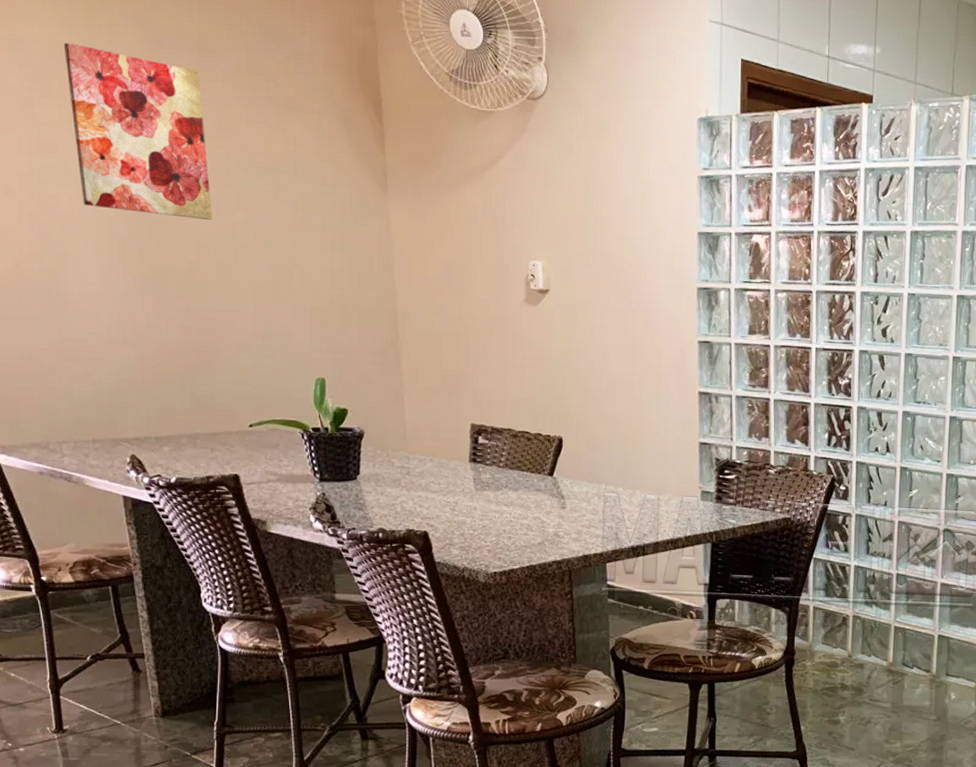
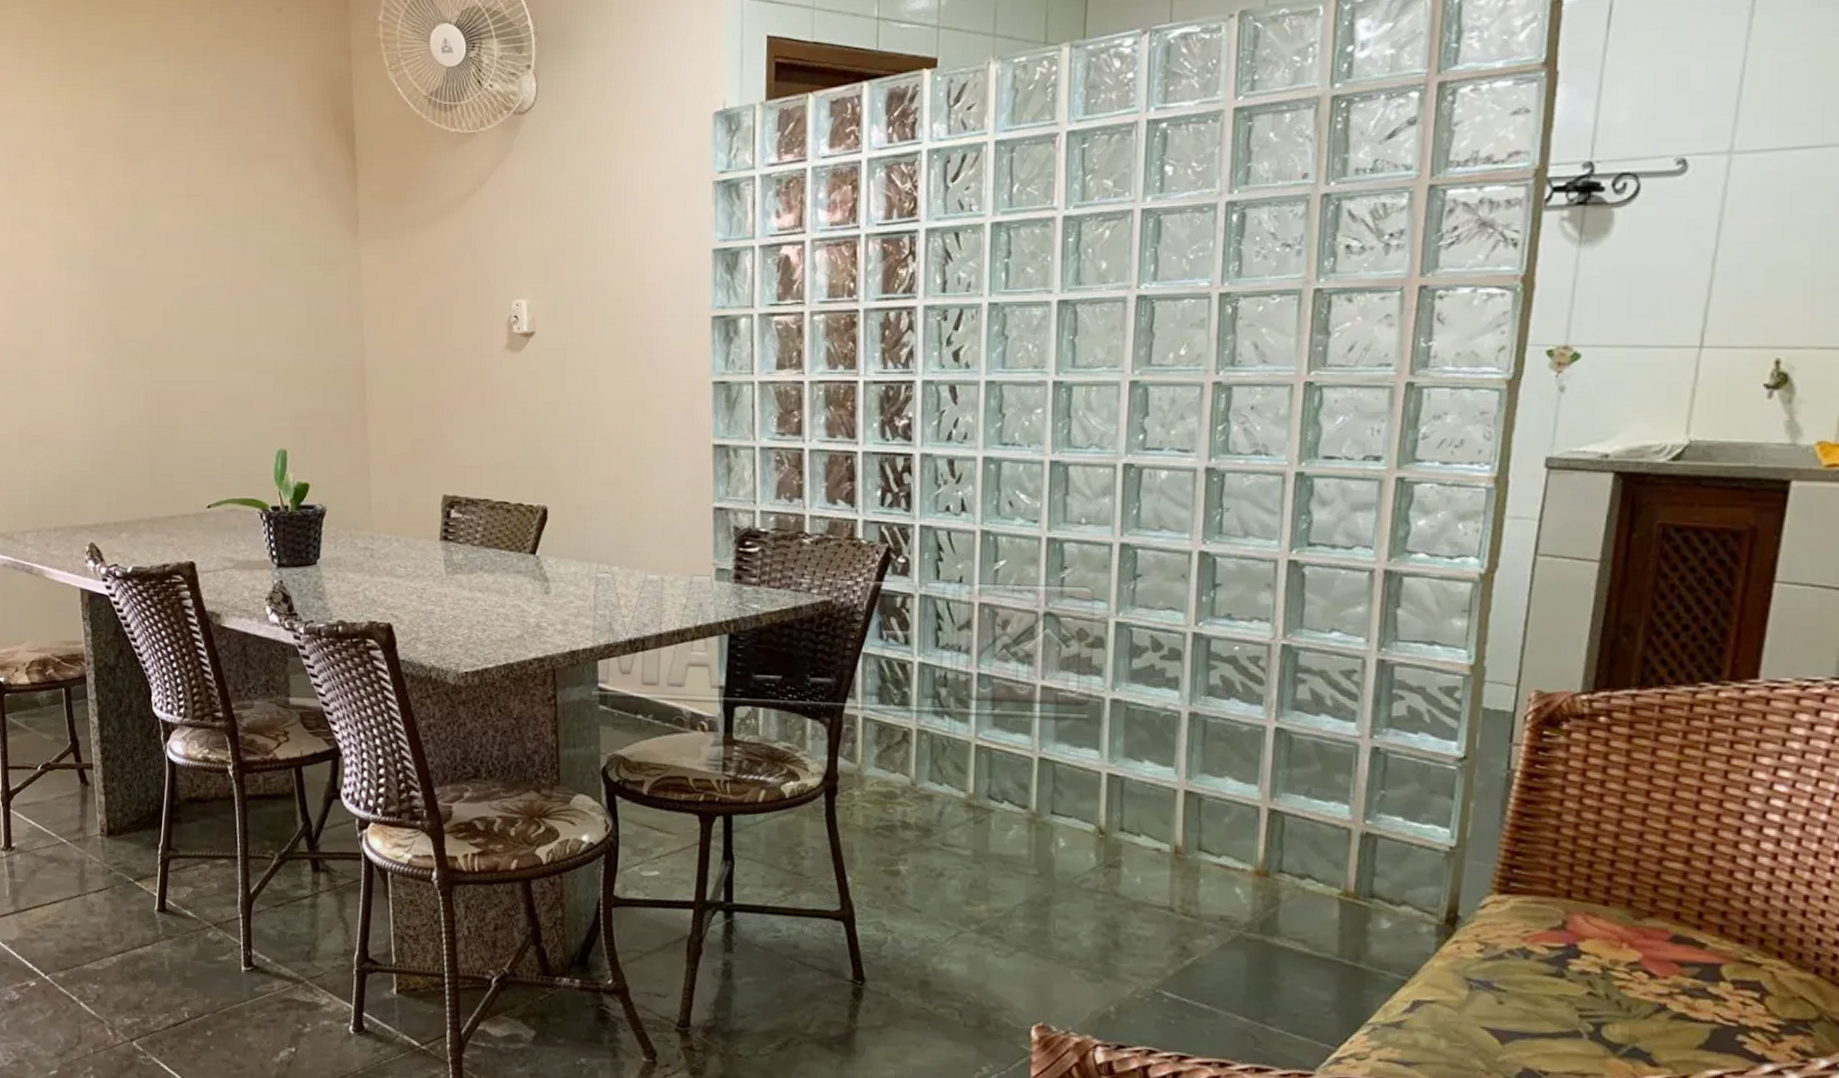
wall art: present [63,42,212,220] -> none [47,113,180,284]

